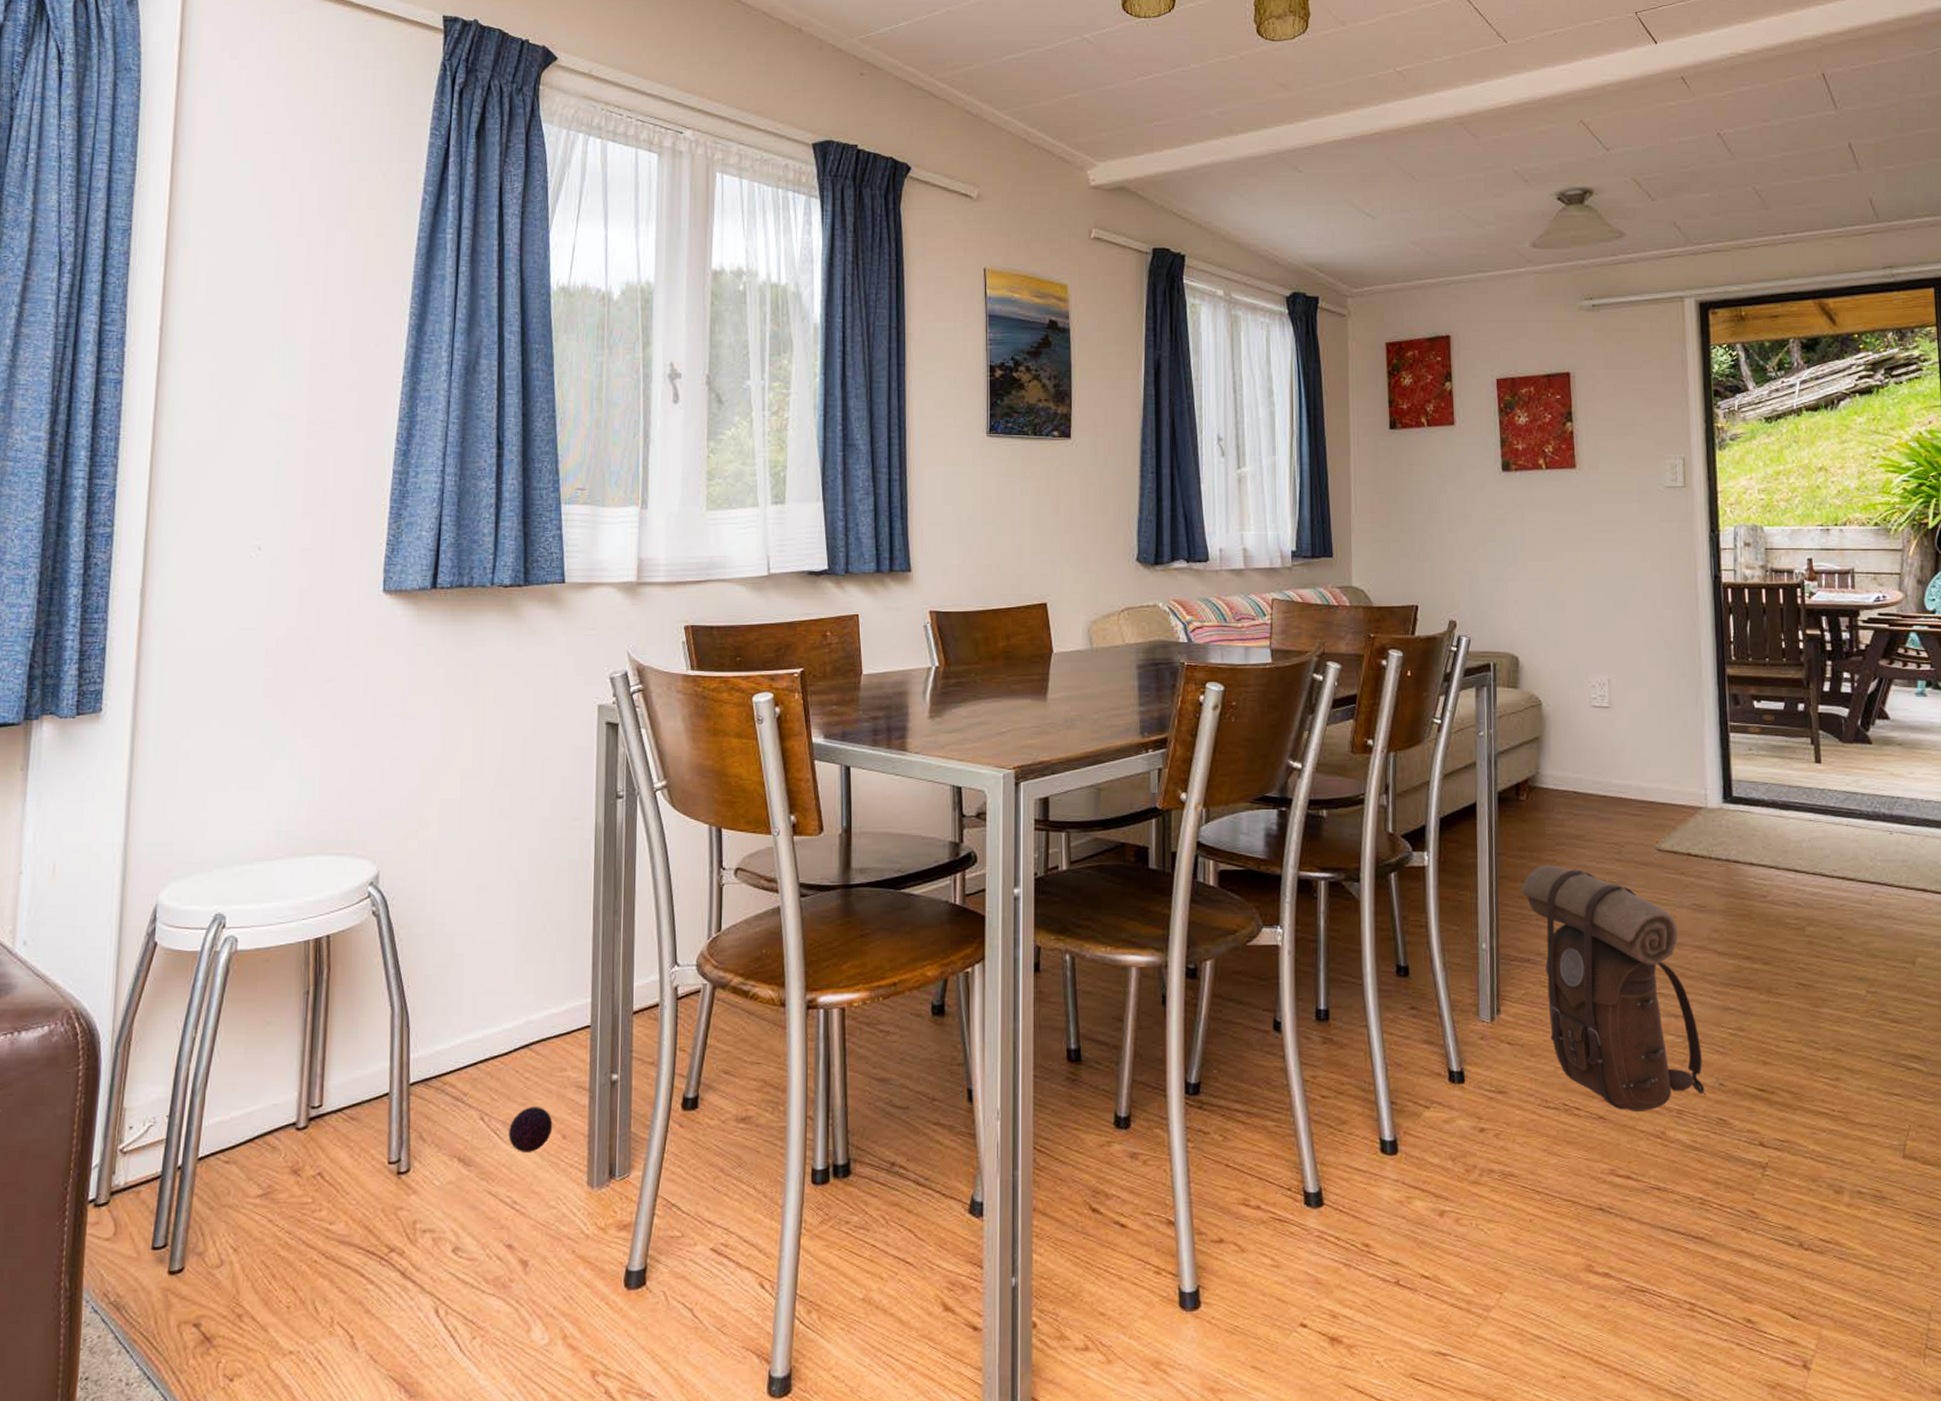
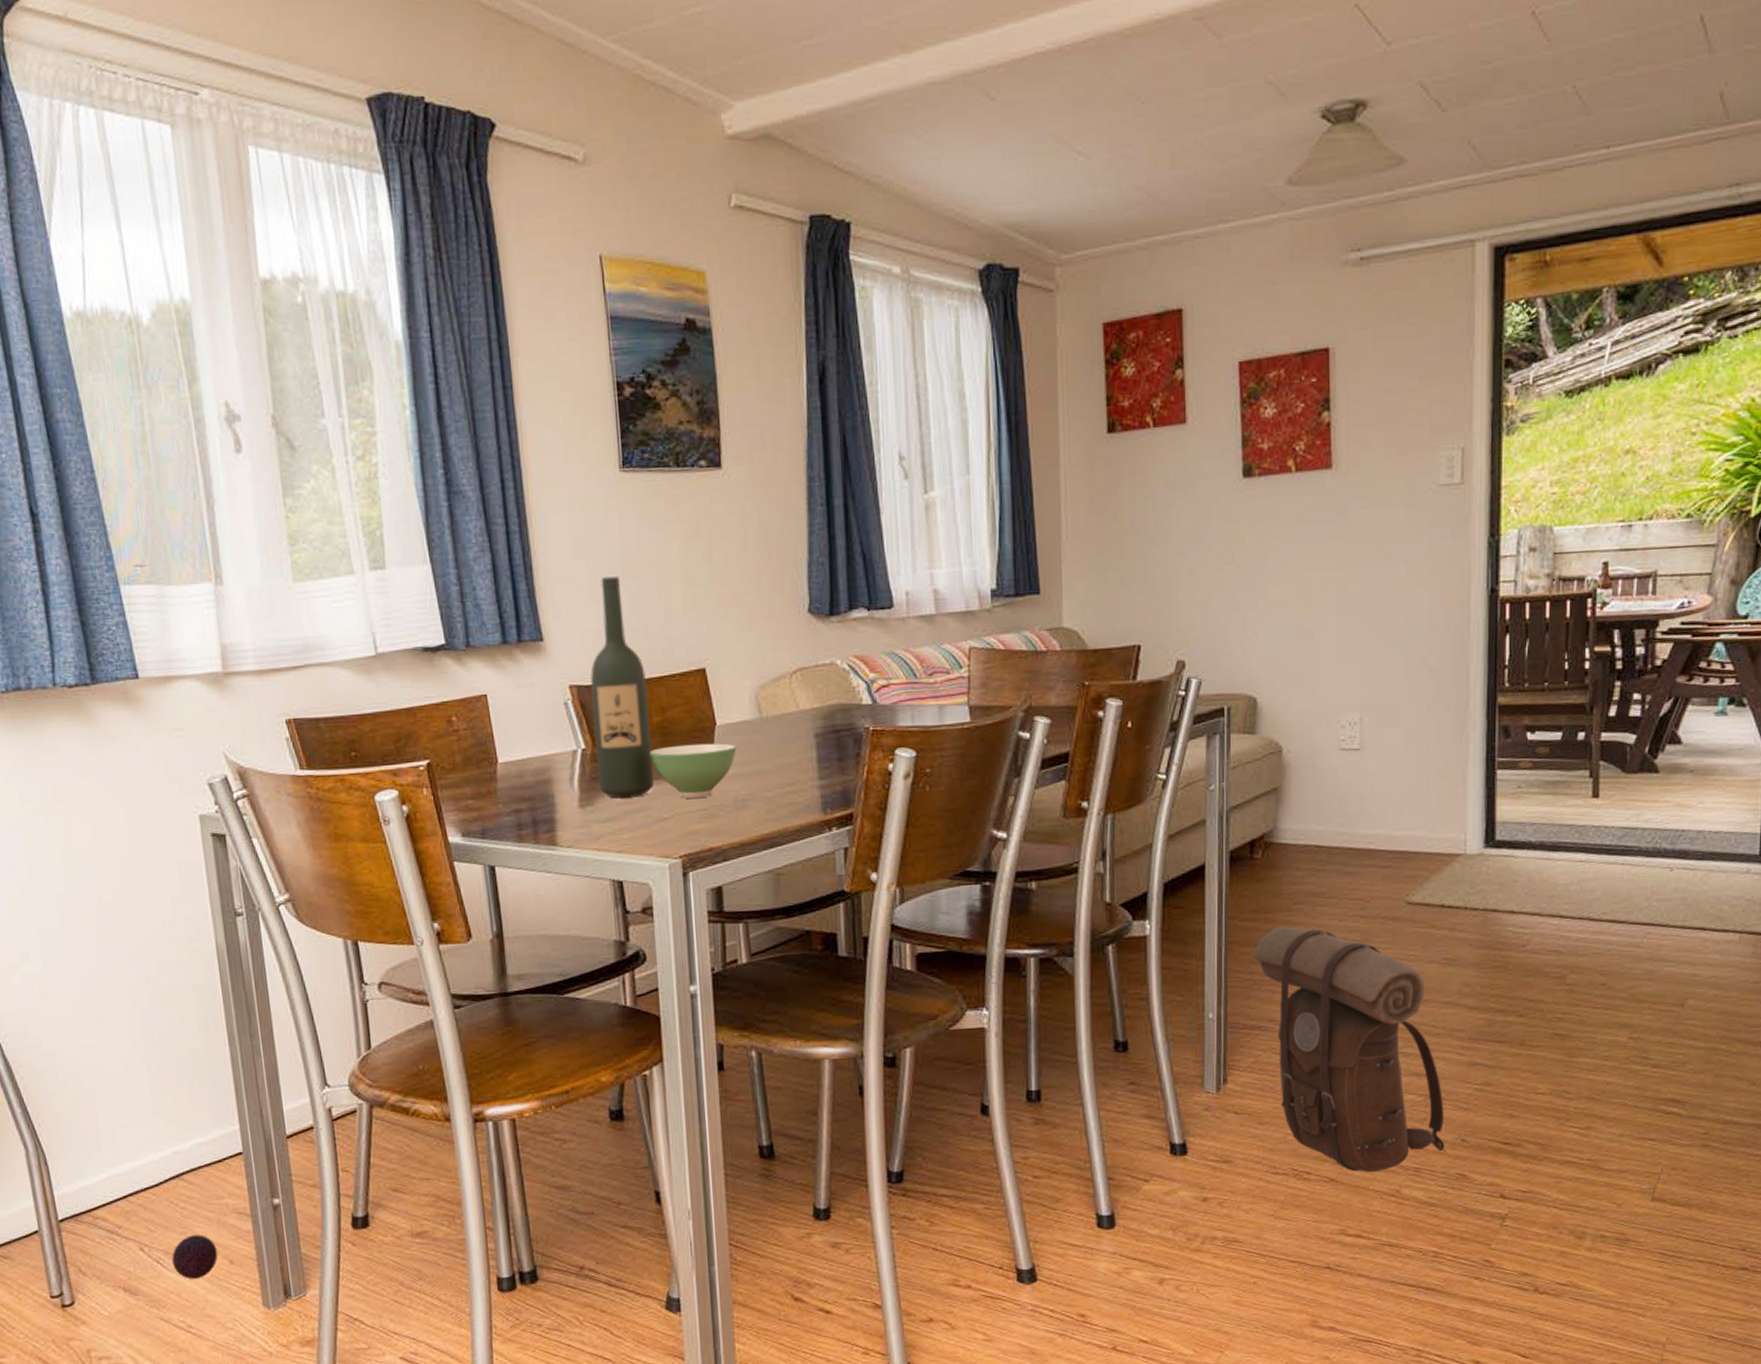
wine bottle: none [947,520,996,711] -> present [590,576,655,798]
bowl: none [993,668,1070,716] -> present [648,743,738,799]

